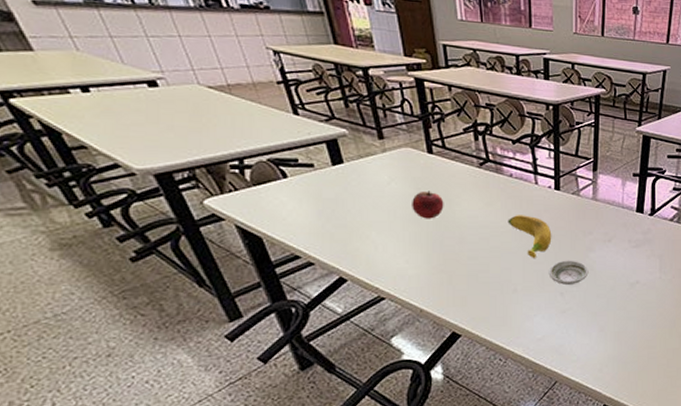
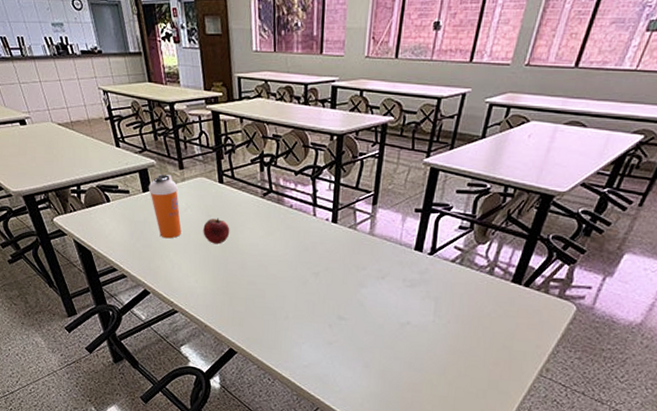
shaker bottle: none [339,145,385,216] -> present [148,174,182,239]
banana: present [508,215,552,259] -> none [285,245,326,290]
saucer: present [548,260,589,285] -> none [319,293,359,318]

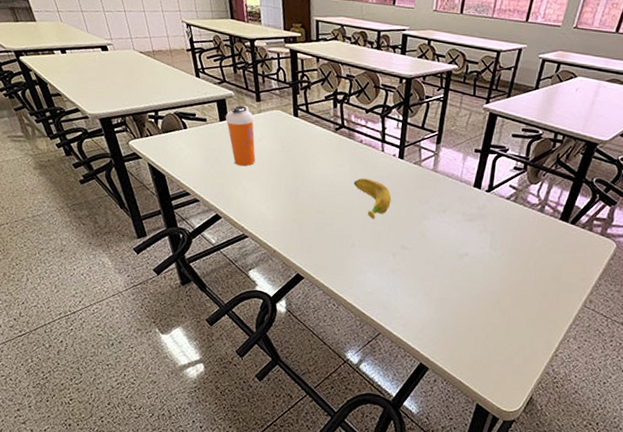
fruit: present [203,218,230,244] -> none [276,149,303,174]
banana: none [285,245,326,290] -> present [353,178,392,220]

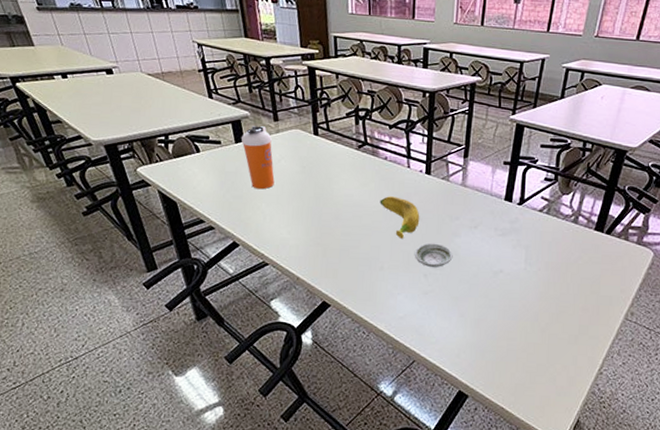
saucer: none [384,224,421,248] -> present [414,243,453,267]

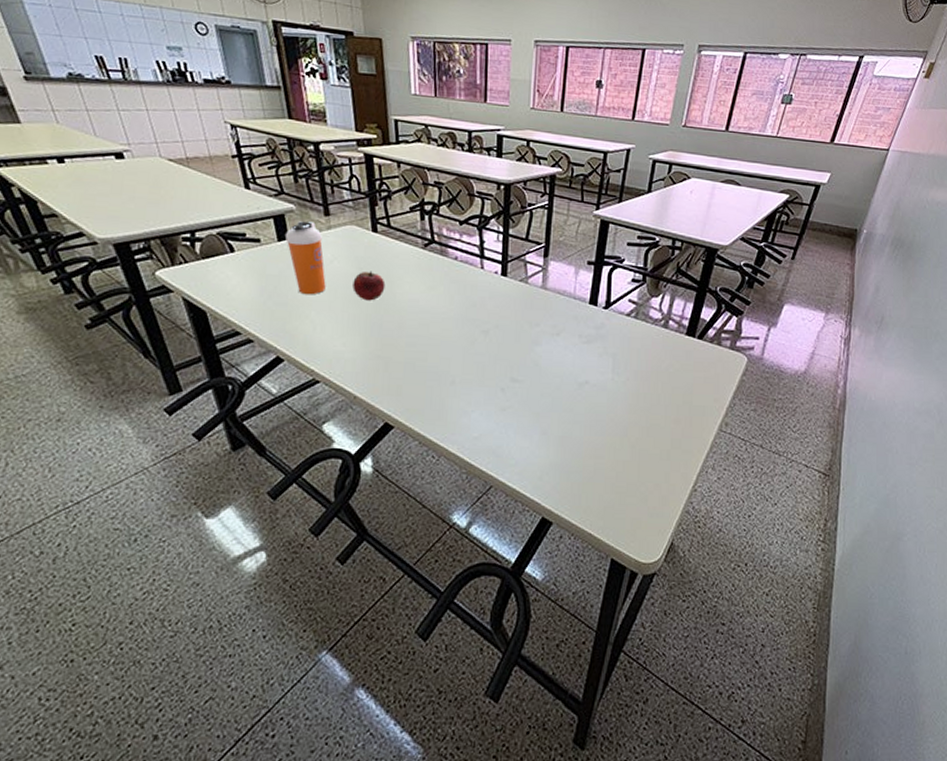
fruit: none [297,169,325,195] -> present [352,271,386,301]
banana: present [379,196,420,240] -> none [449,301,496,350]
saucer: present [414,243,453,267] -> none [489,352,533,380]

